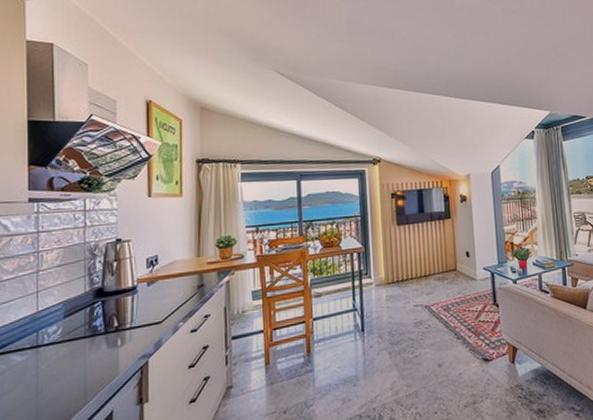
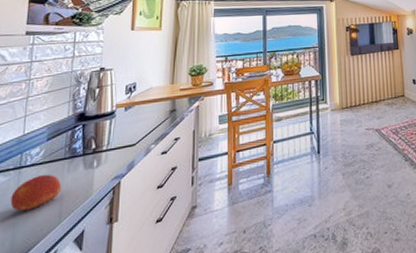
fruit: none [30,353,85,392] -> present [10,174,62,211]

